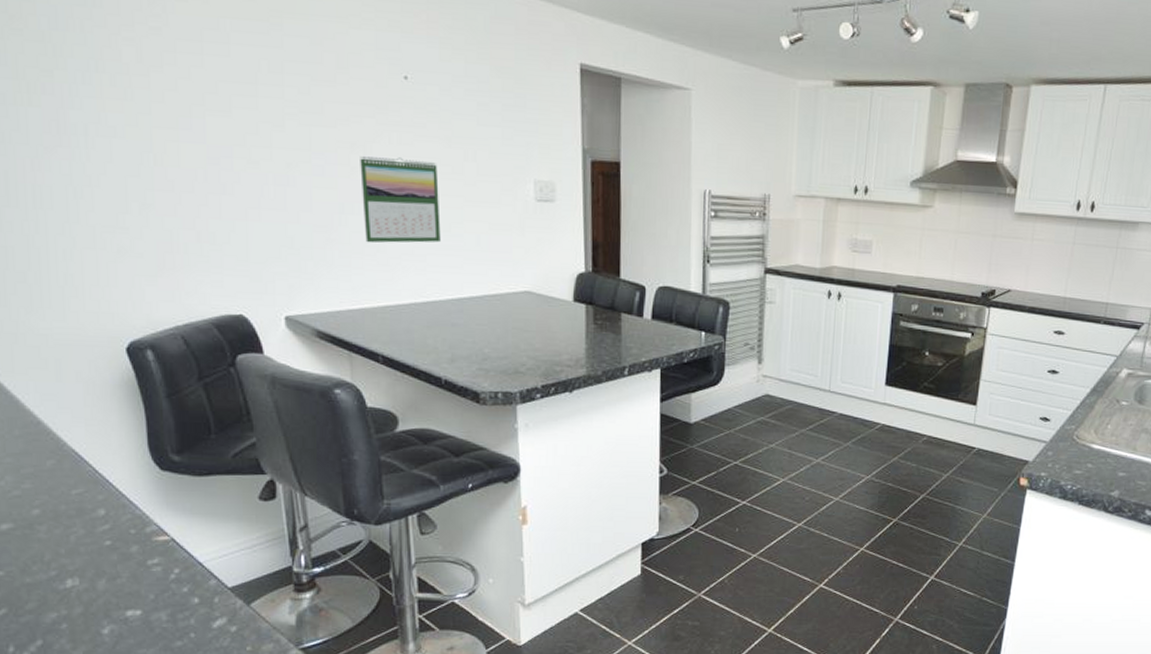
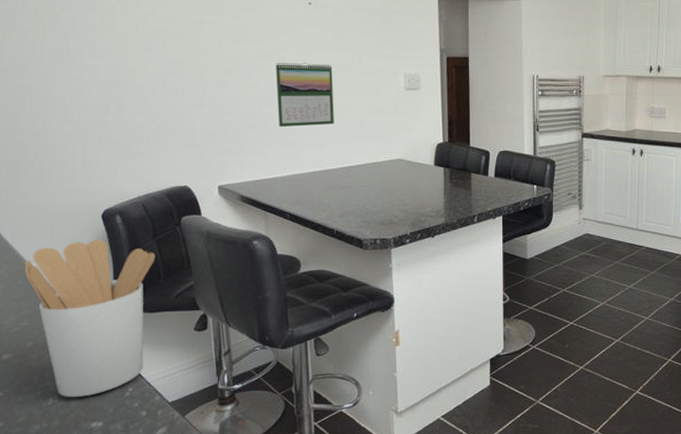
utensil holder: none [23,380,203,580] -> present [25,239,156,398]

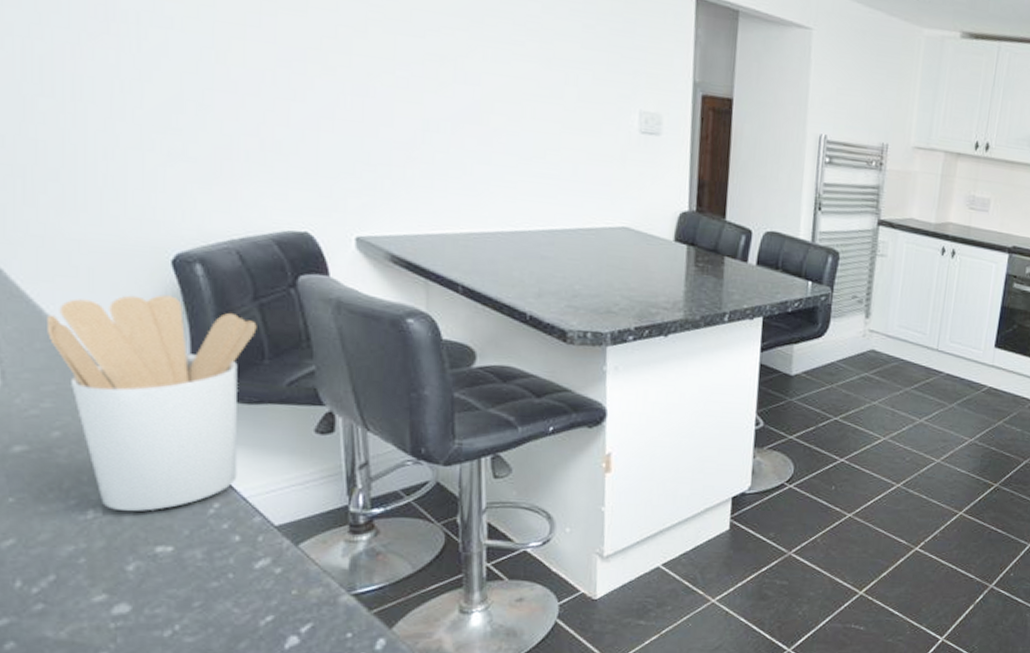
calendar: present [276,62,334,128] -> none [449,71,535,170]

